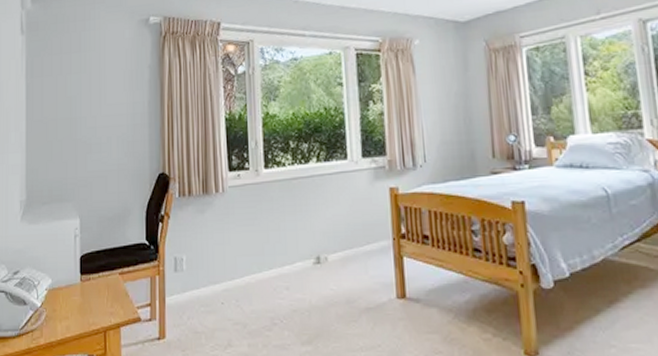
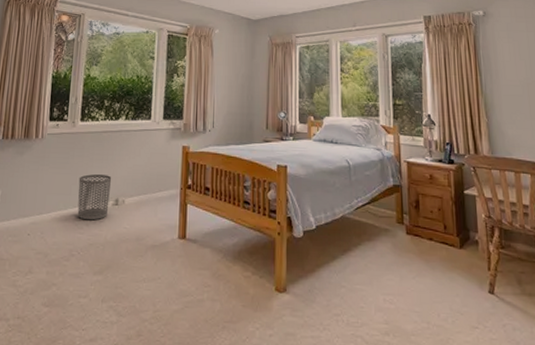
waste bin: none [271,229,310,283] -> present [77,174,112,221]

